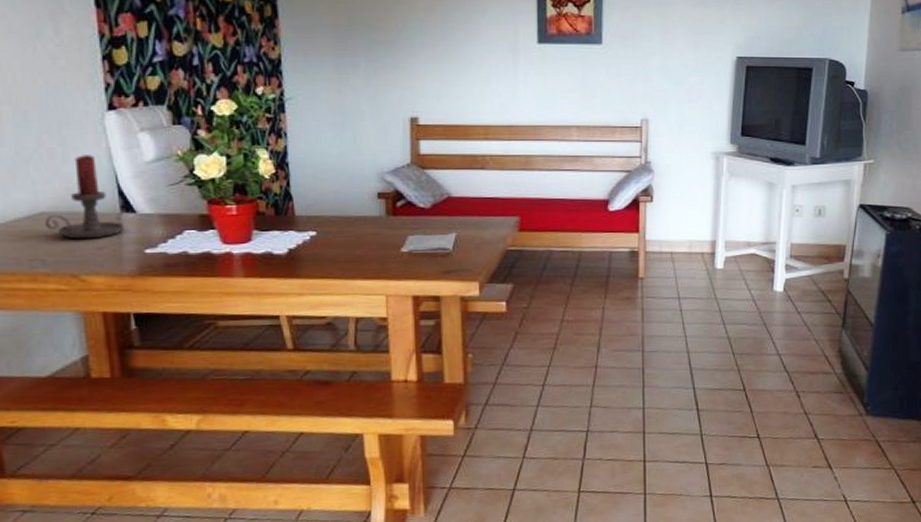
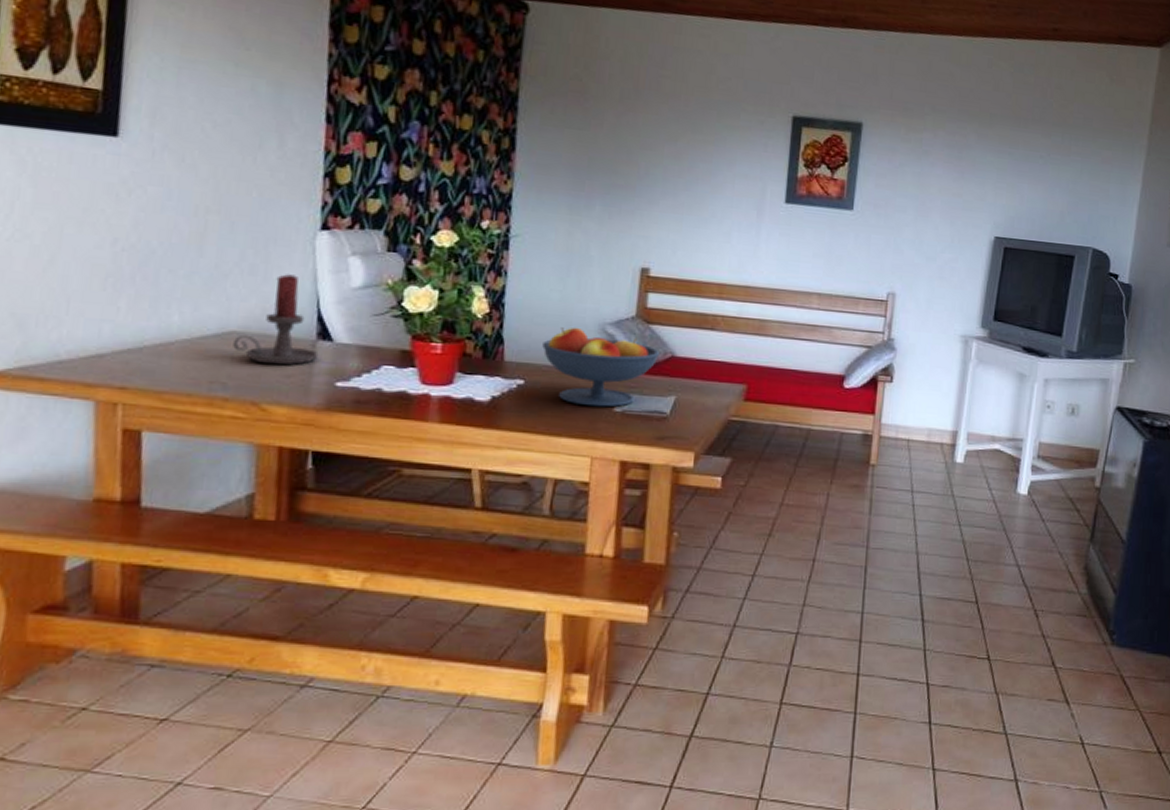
fruit bowl: none [328,178,436,250] -> present [542,327,659,408]

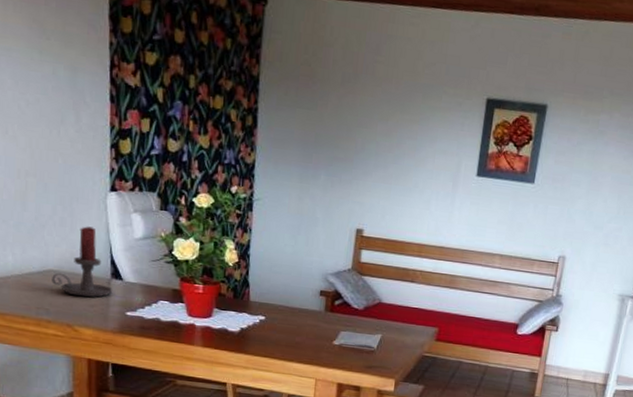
fruit bowl: present [542,327,659,408] -> none [279,275,370,341]

